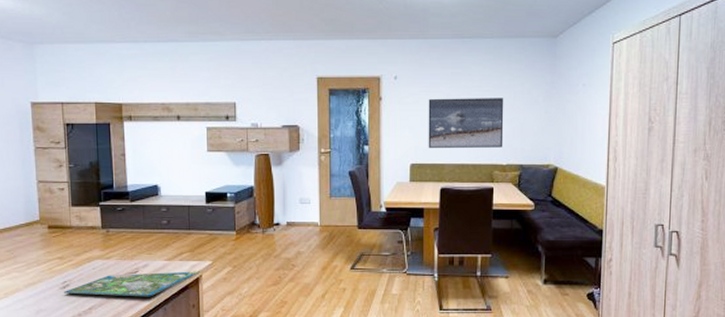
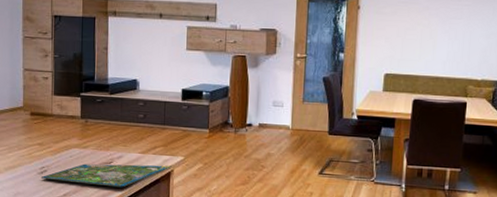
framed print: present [428,98,504,148] -> none [403,10,483,63]

